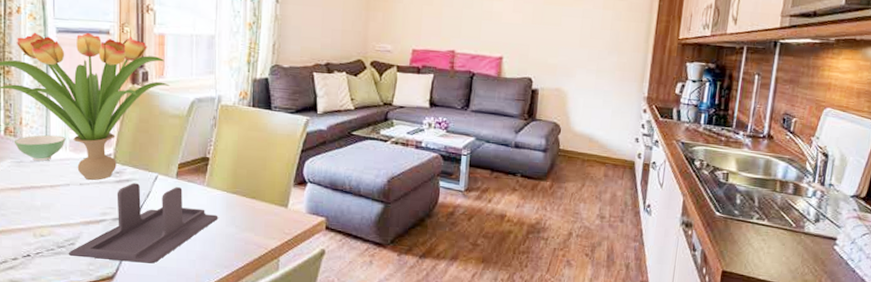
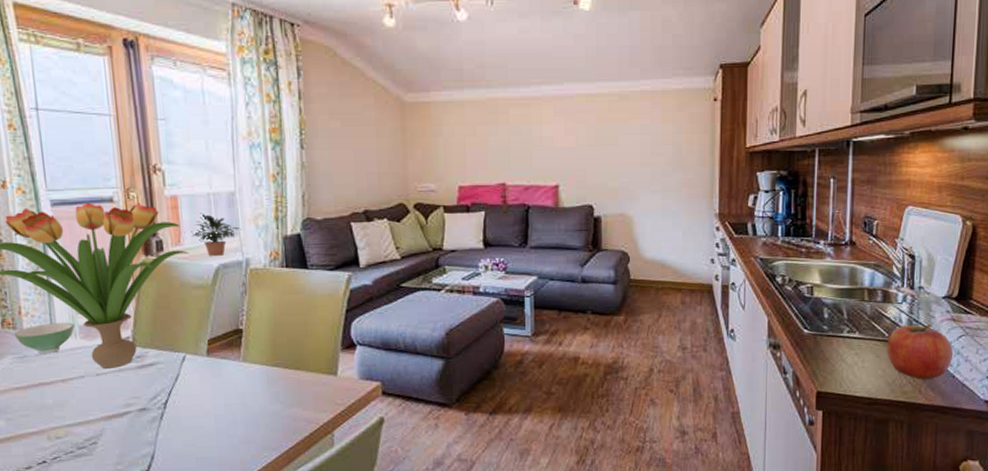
napkin holder: present [69,183,219,263] -> none [91,366,260,458]
potted plant: none [173,51,217,92] -> present [191,213,242,257]
fruit: none [792,218,856,271] -> present [887,324,953,379]

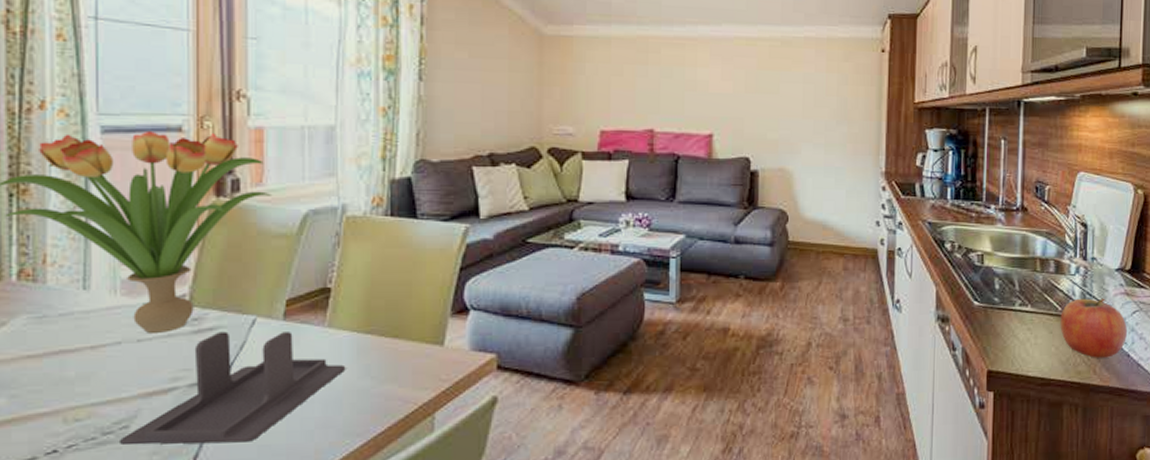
bowl: present [13,322,75,354] -> none [32,274,115,314]
napkin holder: none [91,366,260,458] -> present [120,331,346,446]
potted plant: present [191,213,242,257] -> none [277,148,340,201]

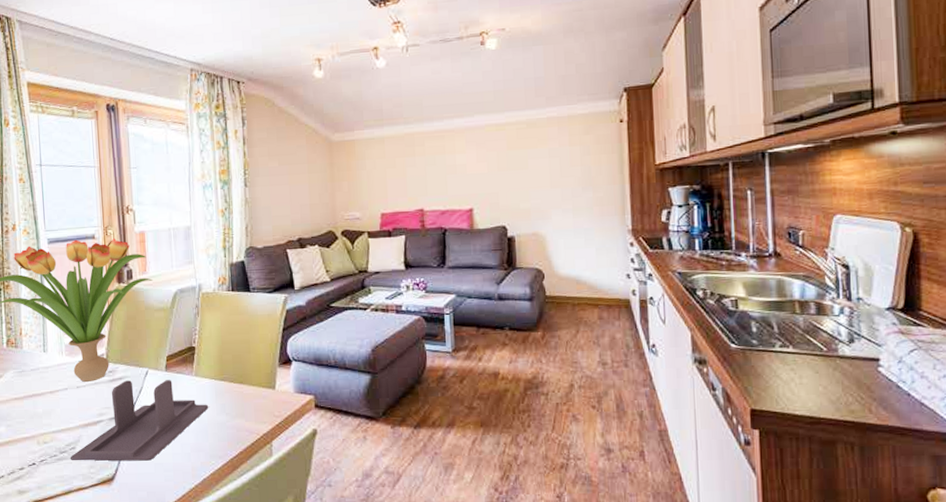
fruit: present [1060,298,1127,358] -> none [826,337,905,397]

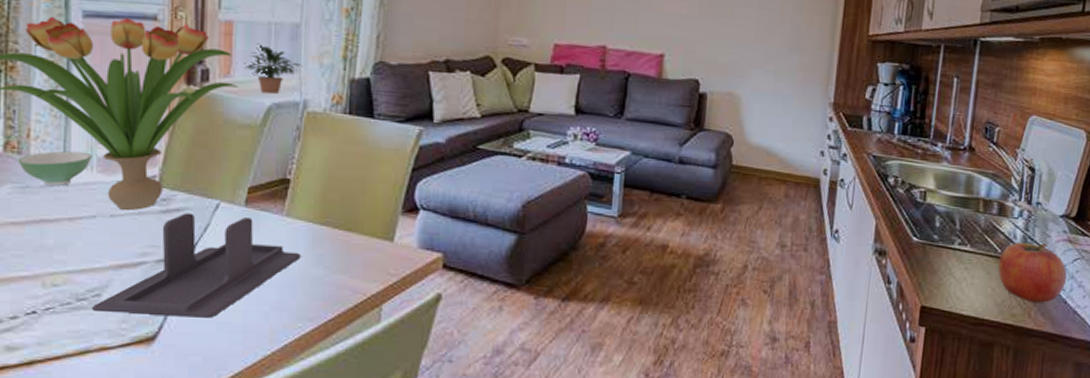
bowl: none [15,341,62,369] -> present [17,151,92,187]
potted plant: none [155,245,195,284] -> present [244,43,303,95]
fruit: none [826,337,905,397] -> present [998,242,1067,303]

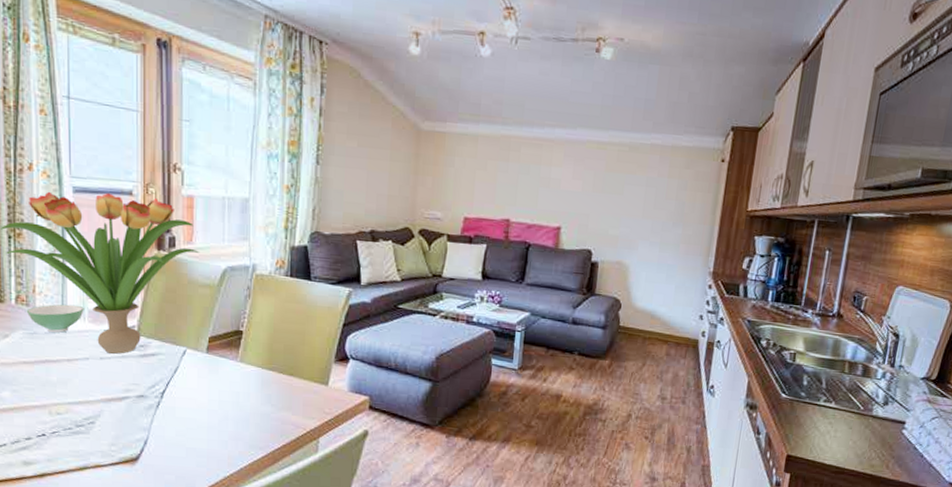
napkin holder: present [93,213,301,318] -> none [89,357,253,444]
potted plant: present [244,43,303,95] -> none [203,215,252,260]
fruit: present [998,242,1067,303] -> none [860,400,925,456]

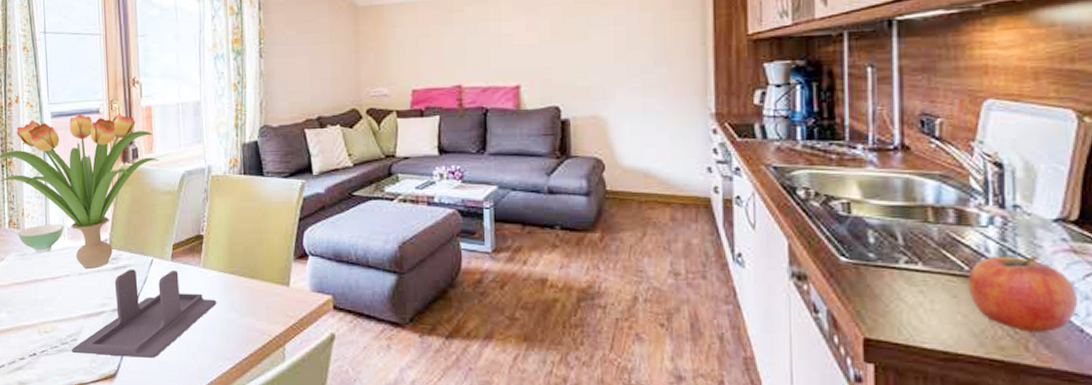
napkin holder: none [89,357,253,444] -> present [72,269,217,358]
fruit: none [860,400,925,456] -> present [968,256,1077,332]

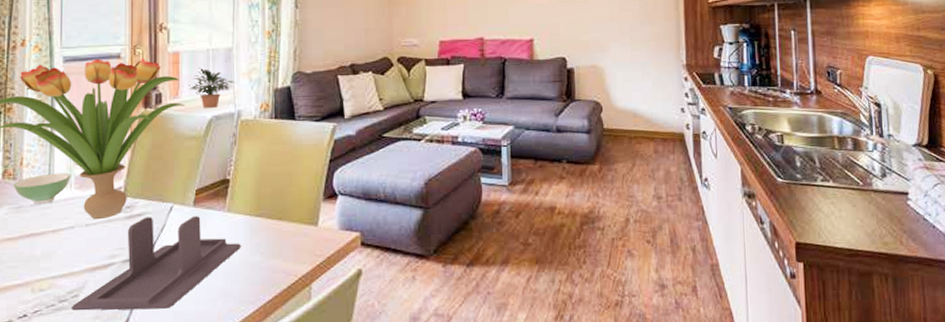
potted plant: none [162,122,205,164] -> present [189,67,236,109]
fruit: present [968,256,1077,332] -> none [862,172,930,230]

